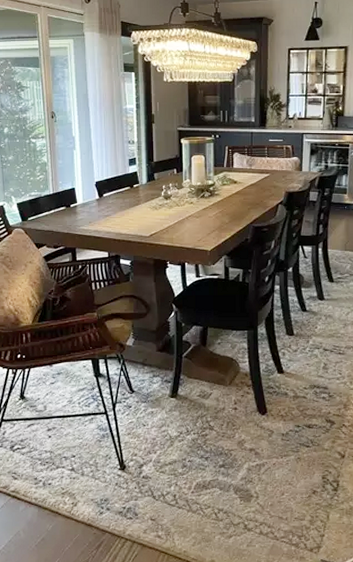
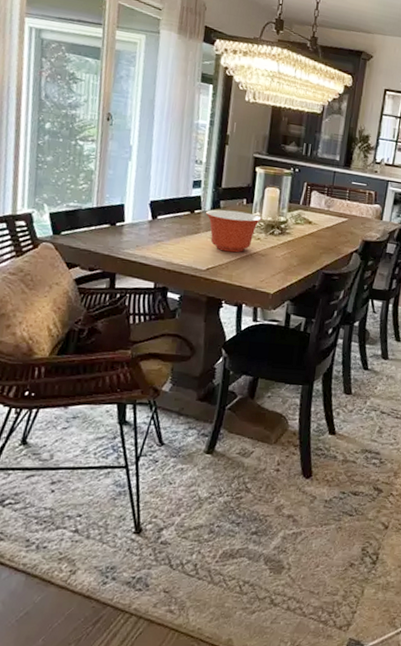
mixing bowl: none [143,180,192,218] -> present [206,209,262,253]

